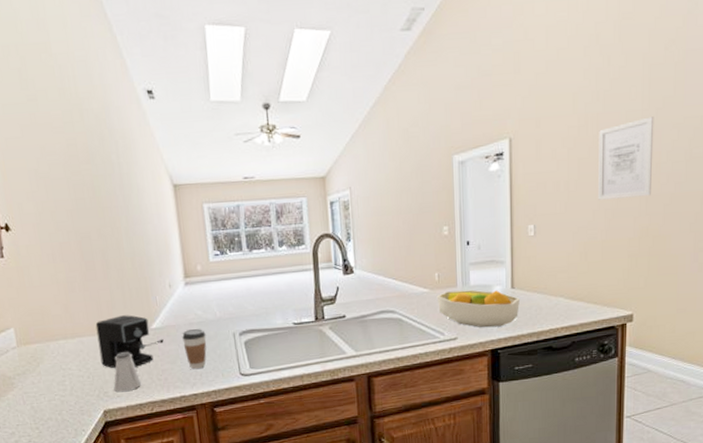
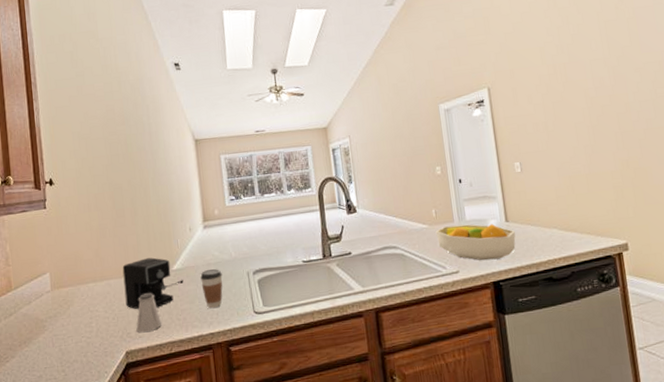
wall art: present [598,116,654,200] -> none [568,63,625,138]

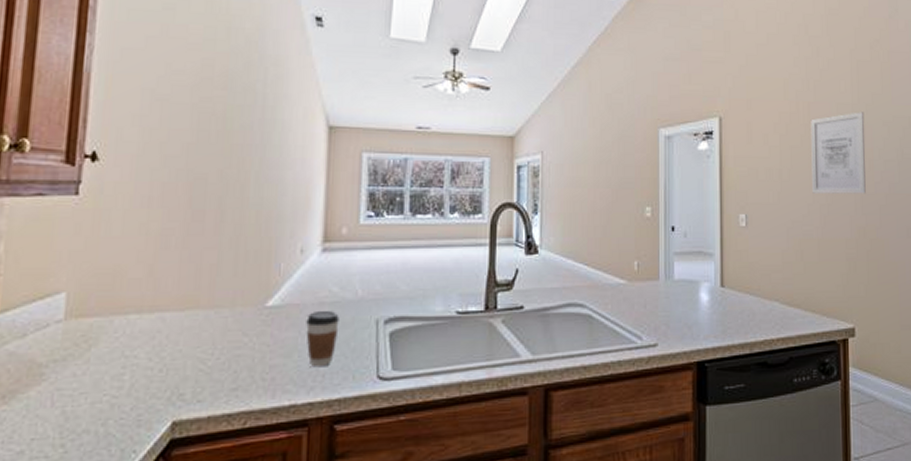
coffee maker: present [122,257,184,310] -> none [184,285,280,360]
saltshaker: present [136,293,162,333] -> none [194,337,237,396]
fruit bowl: present [435,224,516,261] -> none [635,285,731,334]
wall art: none [568,63,625,138] -> present [811,112,866,194]

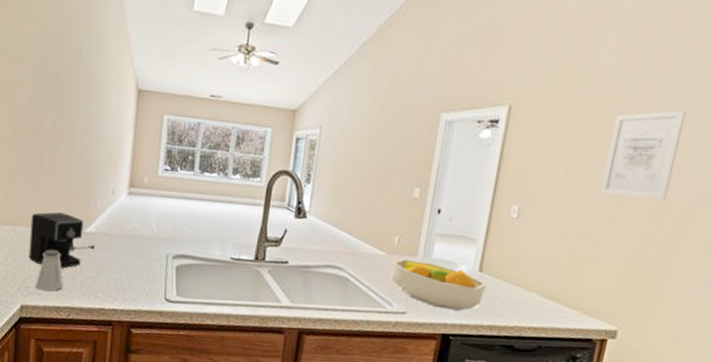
coffee maker: none [184,285,280,360] -> present [28,212,95,269]
saltshaker: none [194,337,237,396] -> present [35,250,64,291]
coffee cup: present [306,311,339,368] -> none [113,241,139,284]
fruit bowl: none [635,285,731,334] -> present [391,259,488,311]

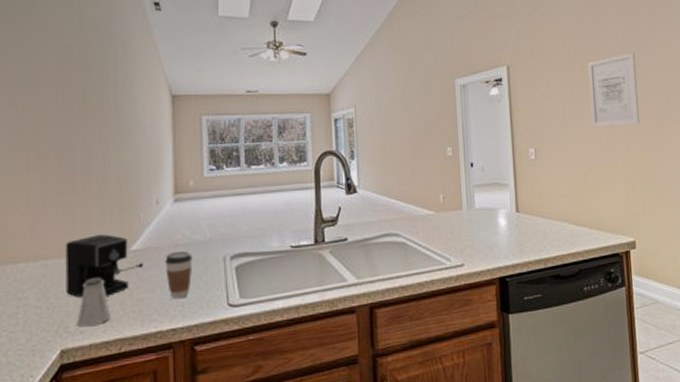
coffee cup: none [113,241,139,284] -> present [165,251,193,299]
fruit bowl: present [391,259,488,311] -> none [442,213,526,254]

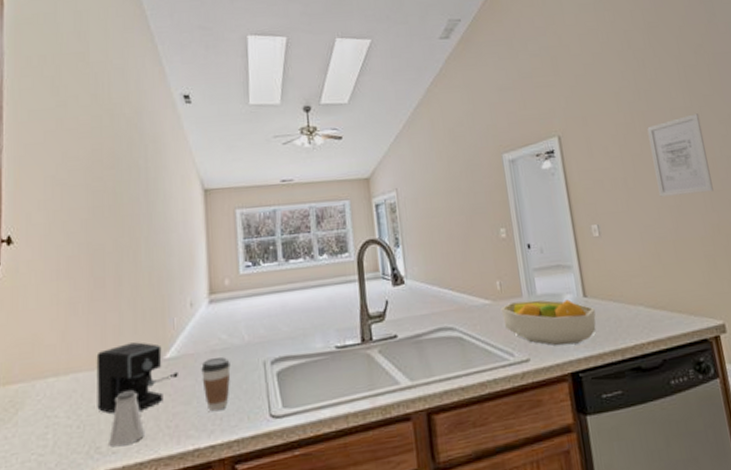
fruit bowl: none [442,213,526,254] -> present [500,299,596,346]

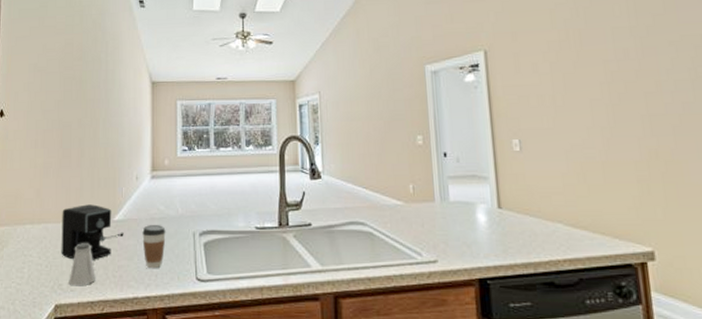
fruit bowl: present [500,299,596,346] -> none [412,206,510,252]
wall art: present [647,113,714,197] -> none [583,33,655,117]

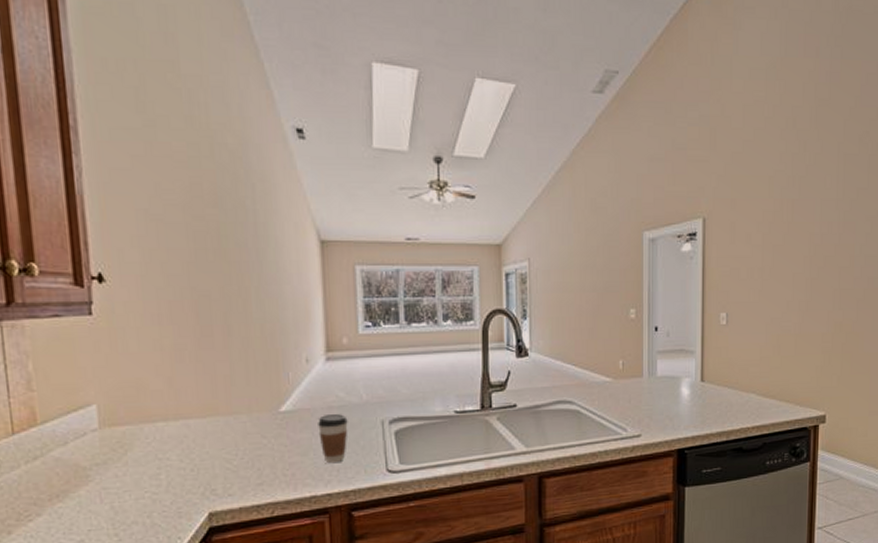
coffee maker: present [61,204,124,260] -> none [207,394,294,460]
saltshaker: present [69,243,97,286] -> none [224,440,262,490]

